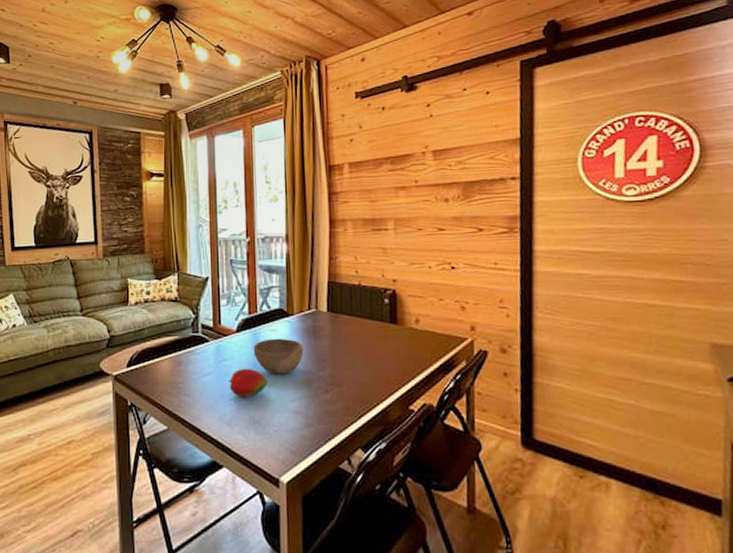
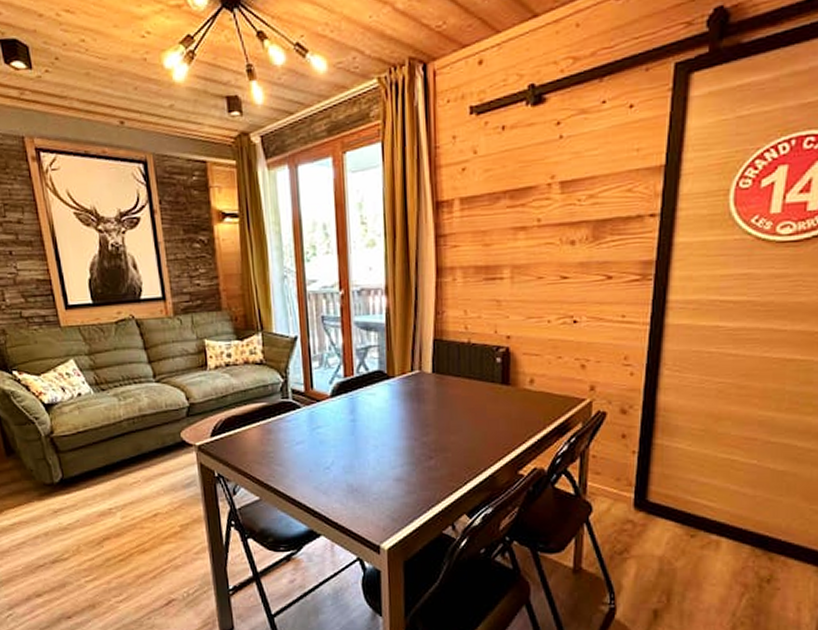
fruit: present [229,368,268,397] -> none [324,435,367,466]
bowl: present [253,338,304,374] -> none [350,402,406,441]

